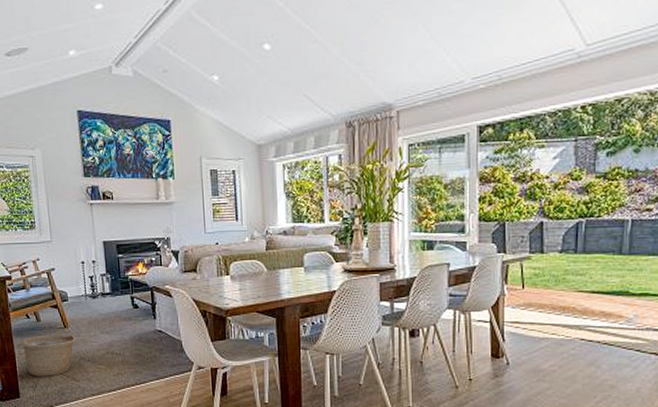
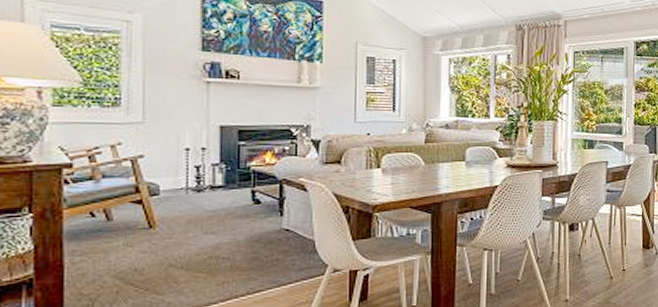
basket: present [20,334,76,376] -> none [75,235,165,292]

